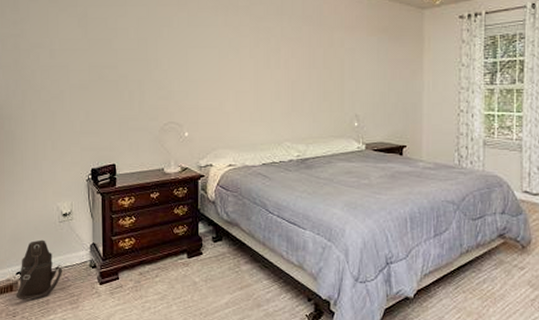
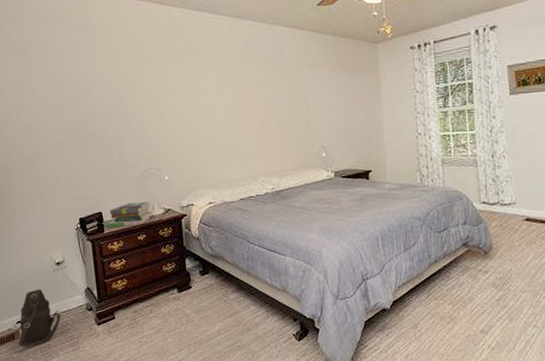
books: none [120,157,169,182] -> present [107,201,153,227]

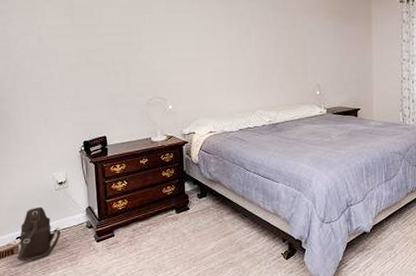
books: present [107,201,153,227] -> none [111,128,156,151]

